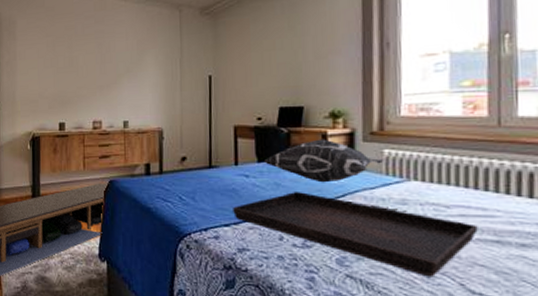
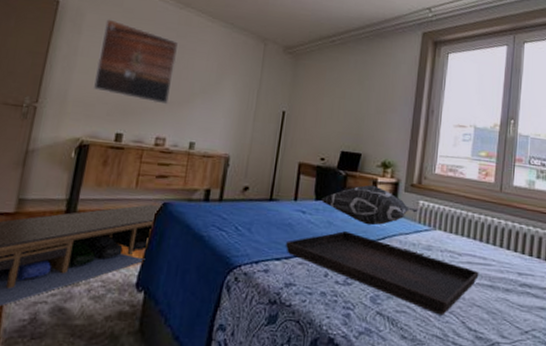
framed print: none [33,20,99,90] -> present [93,19,178,105]

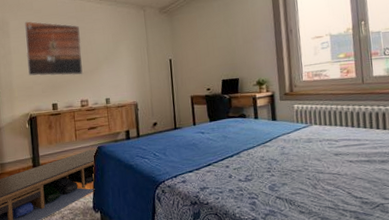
serving tray: present [286,231,479,316] -> none [194,141,356,191]
decorative pillow: present [320,185,419,226] -> none [214,100,295,133]

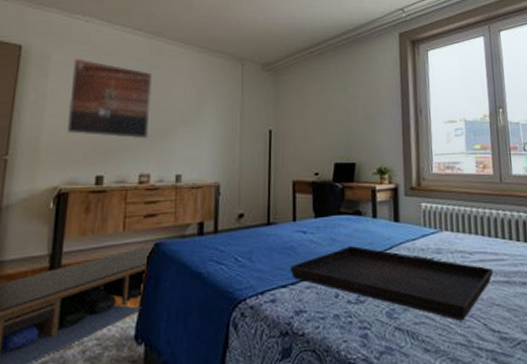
serving tray: none [194,141,356,191] -> present [291,246,494,321]

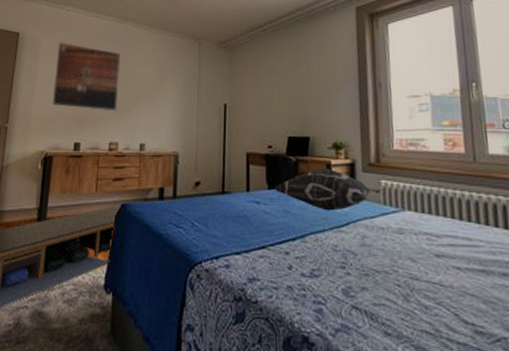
serving tray: present [291,246,494,321] -> none [244,220,466,308]
decorative pillow: none [320,194,423,236] -> present [273,168,382,211]

